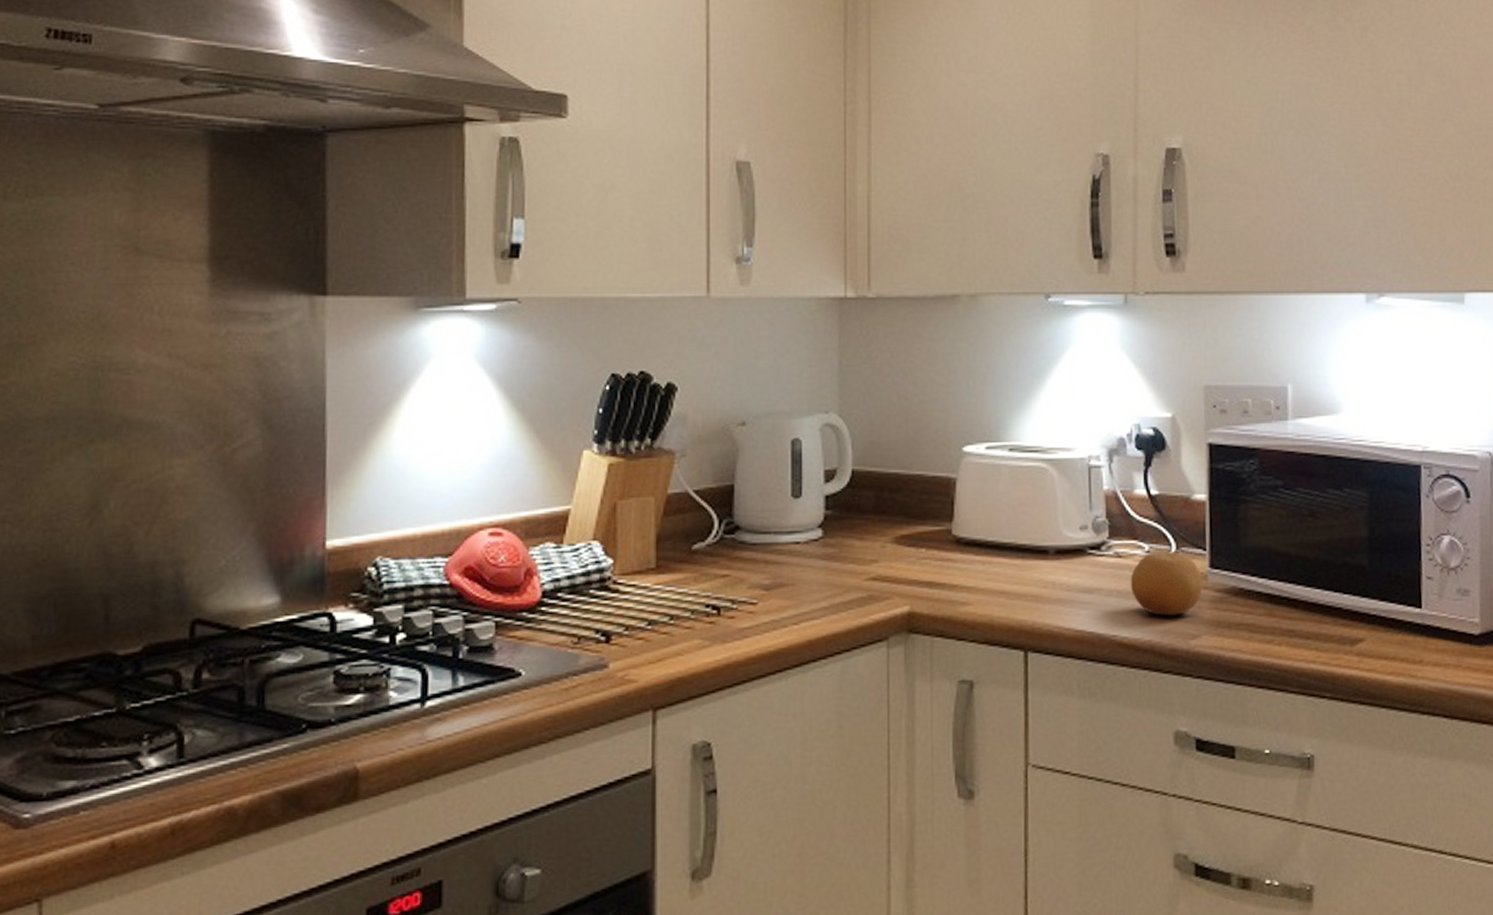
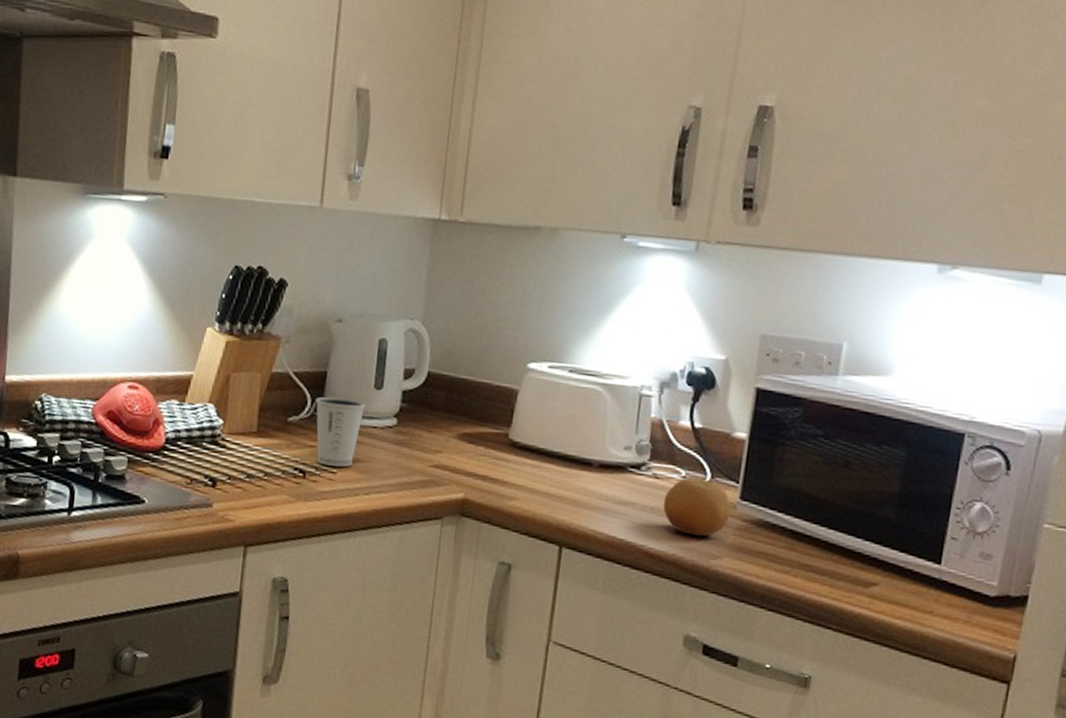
dixie cup: none [724,513,784,596] -> present [315,396,366,467]

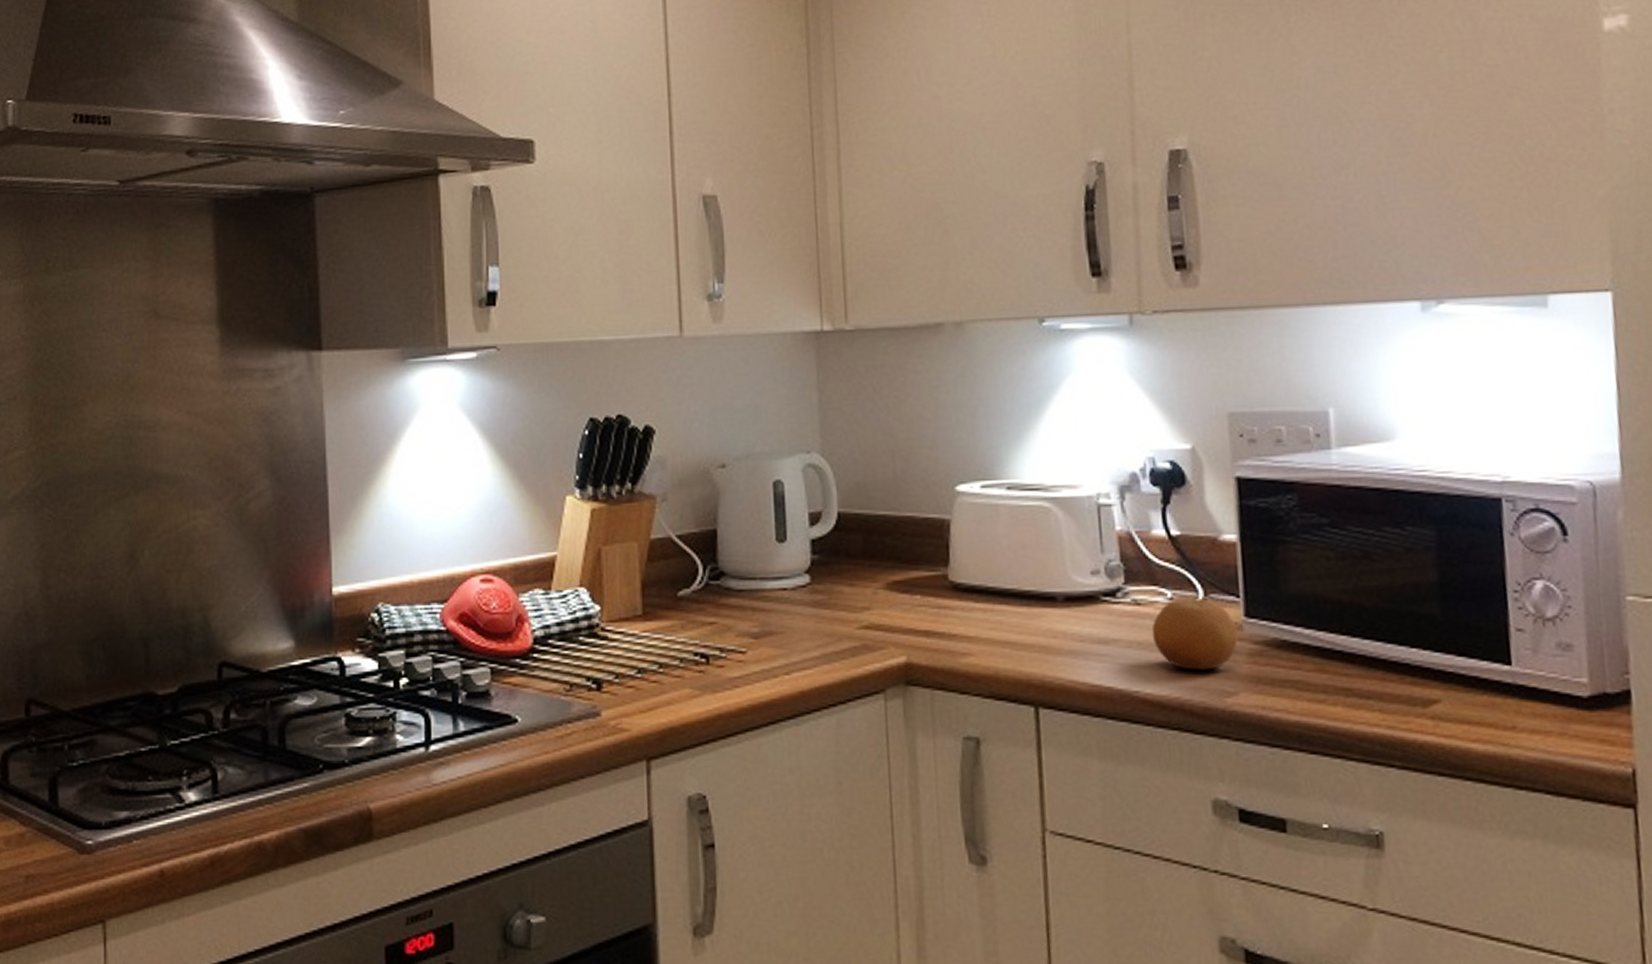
dixie cup: present [315,396,366,467] -> none [708,558,770,644]

